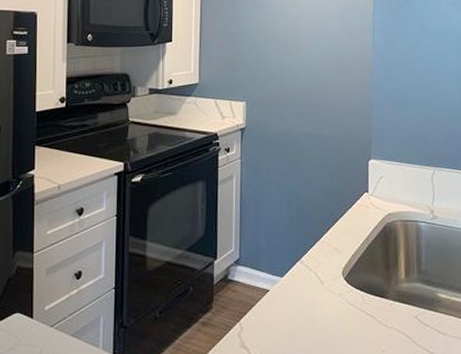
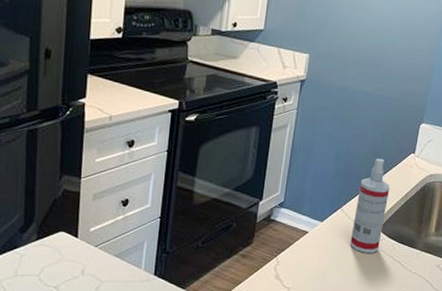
spray bottle: none [315,201,349,309] -> present [350,158,391,253]

